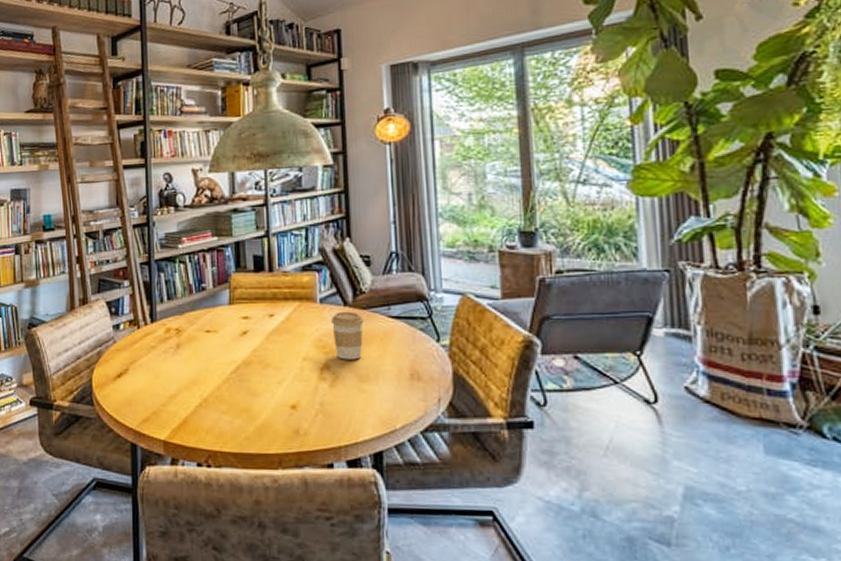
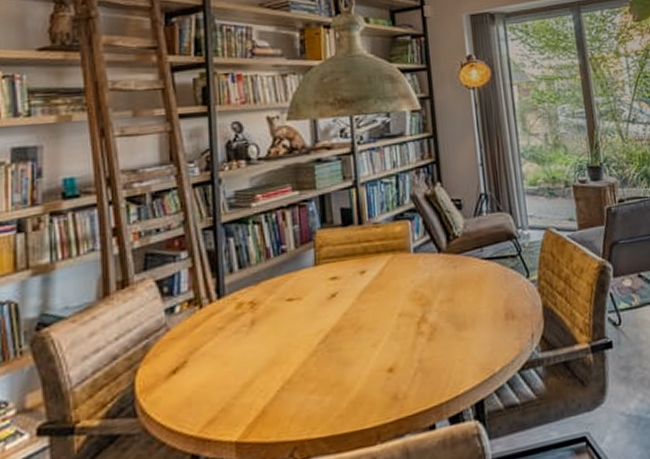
coffee cup: present [332,311,364,360] -> none [426,257,459,310]

